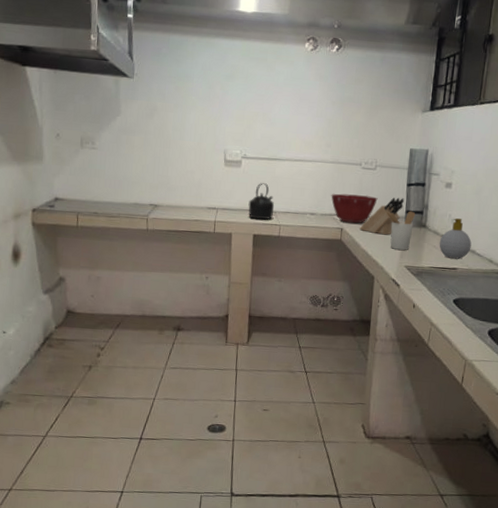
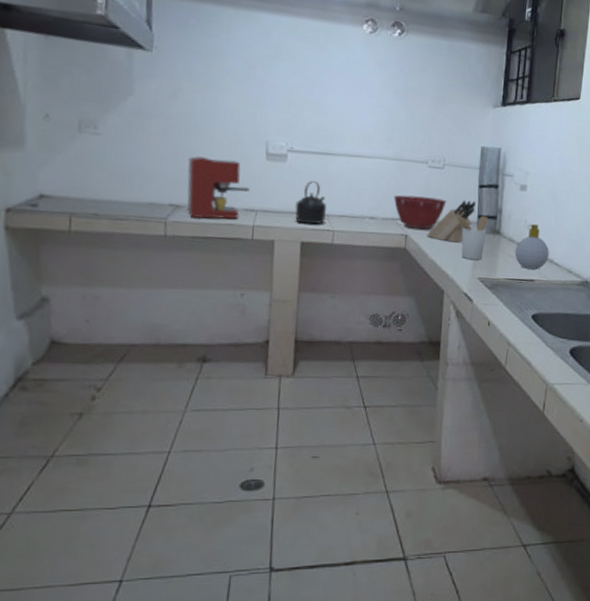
coffee maker: none [162,164,212,216] -> present [187,156,250,219]

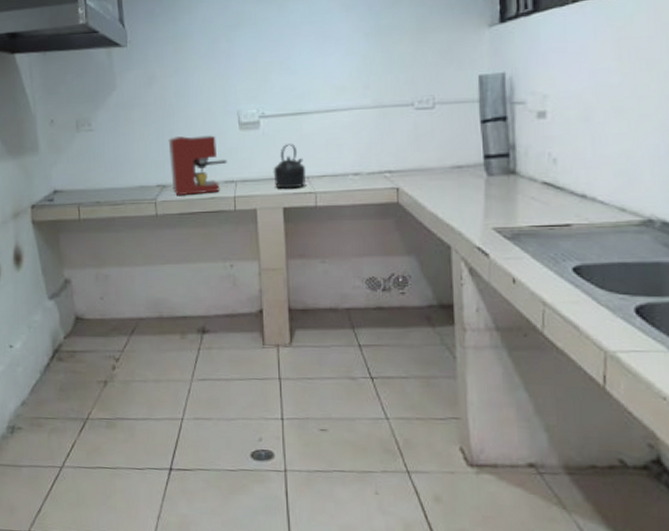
mixing bowl: present [393,195,447,230] -> none [378,142,442,180]
knife block: present [427,200,476,243] -> none [422,139,480,190]
utensil holder: present [455,215,489,260] -> none [455,155,499,207]
soap bottle: present [514,224,549,270] -> none [539,157,589,212]

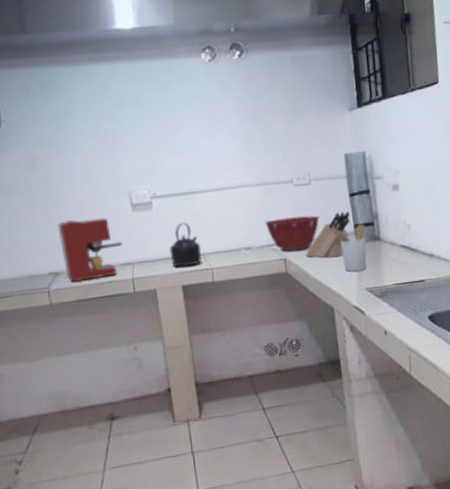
mixing bowl: none [378,142,442,180] -> present [265,215,320,252]
knife block: none [422,139,480,190] -> present [305,211,350,258]
utensil holder: none [455,155,499,207] -> present [331,224,367,272]

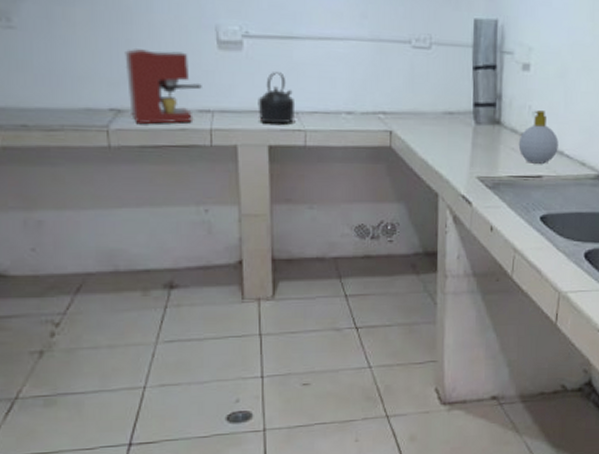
mixing bowl: present [265,215,320,252] -> none [373,83,436,124]
knife block: present [305,211,350,258] -> none [415,85,470,137]
utensil holder: present [331,224,367,272] -> none [447,103,487,156]
soap bottle: none [398,223,436,270] -> present [518,110,559,164]

